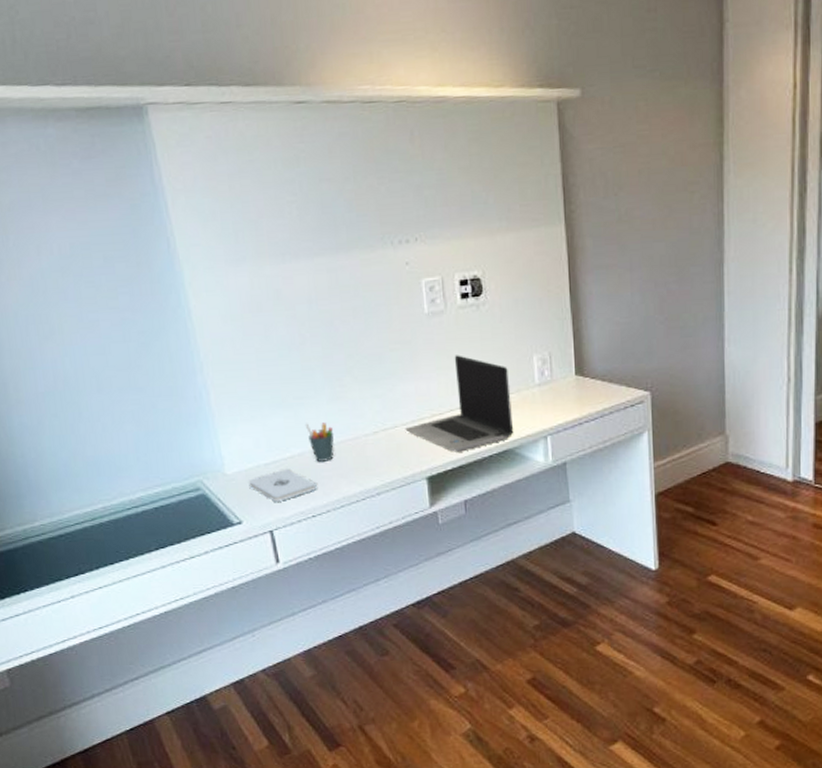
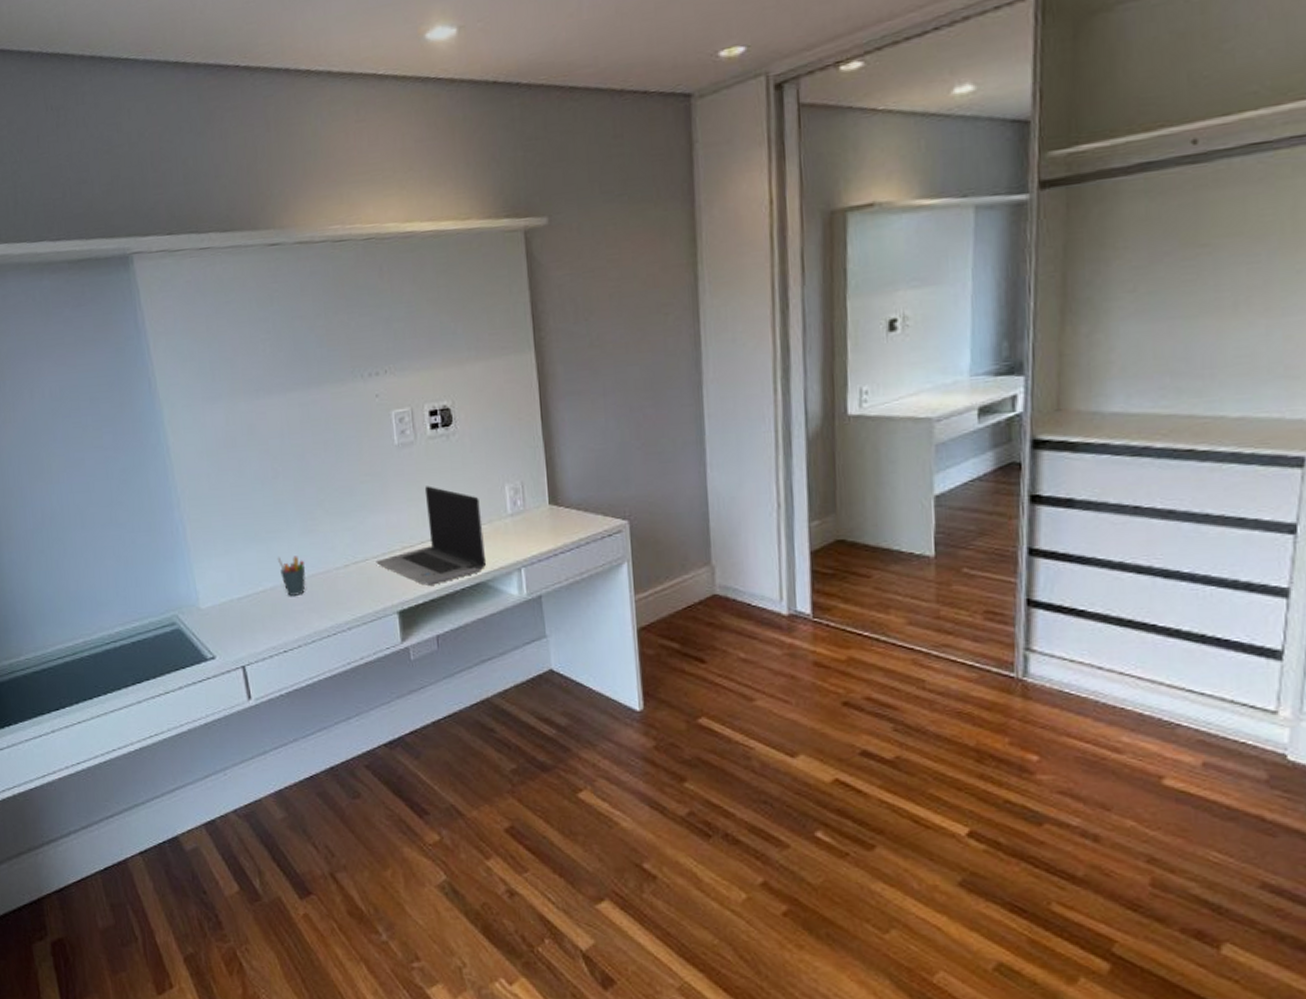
notepad: present [248,468,317,502] -> none [222,603,289,637]

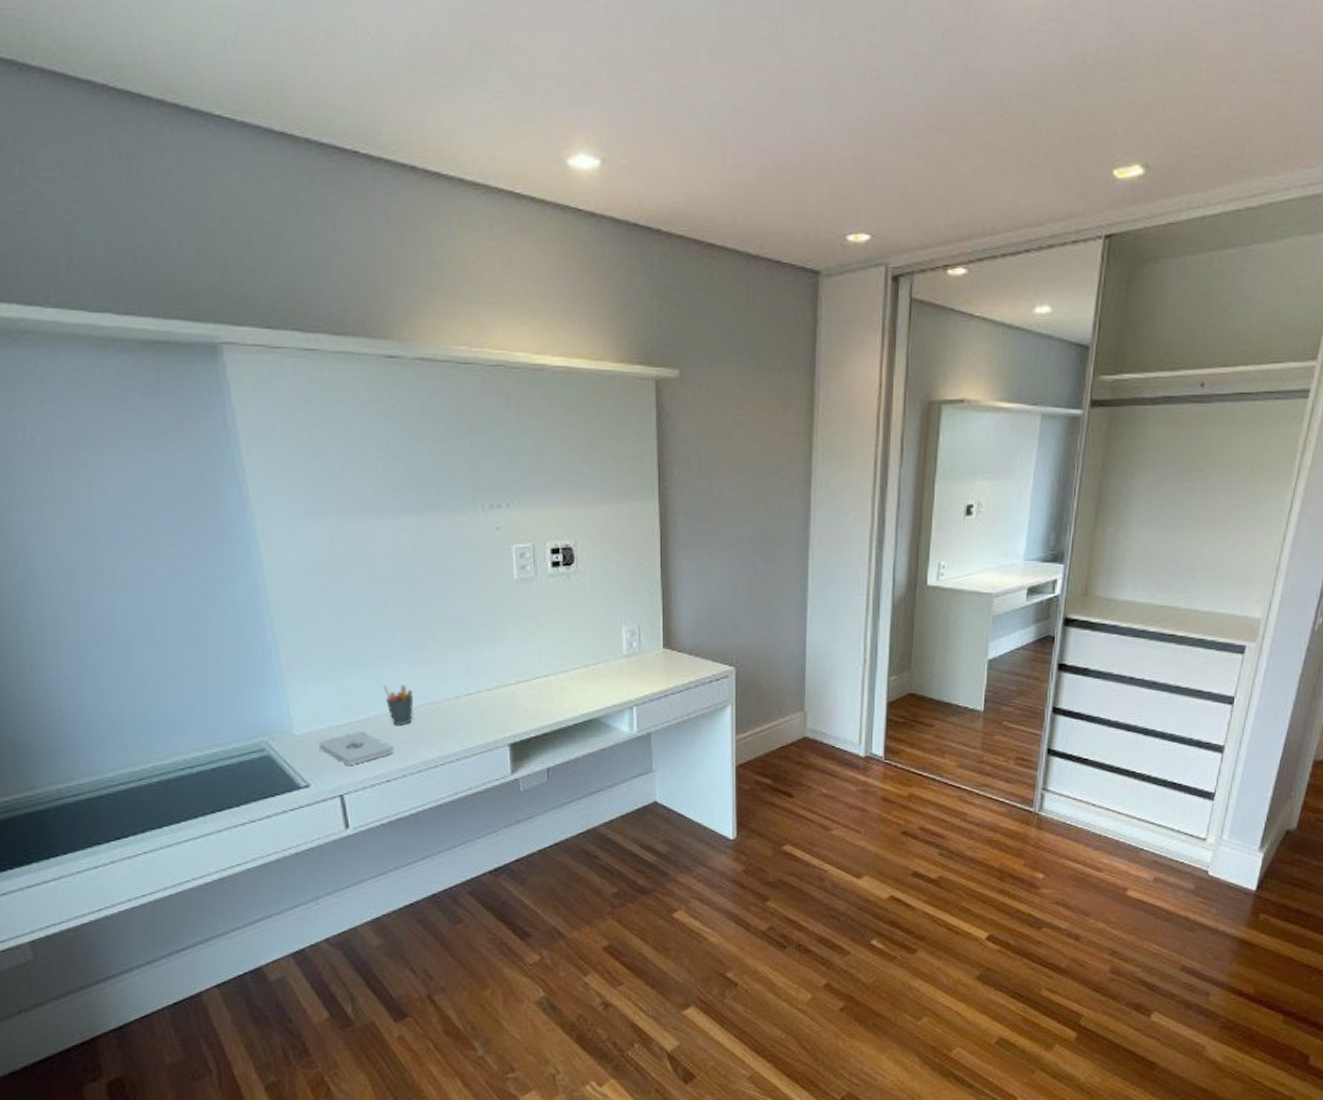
notepad: none [222,603,289,637] -> present [319,731,393,765]
laptop computer: present [376,486,487,586] -> none [489,623,600,720]

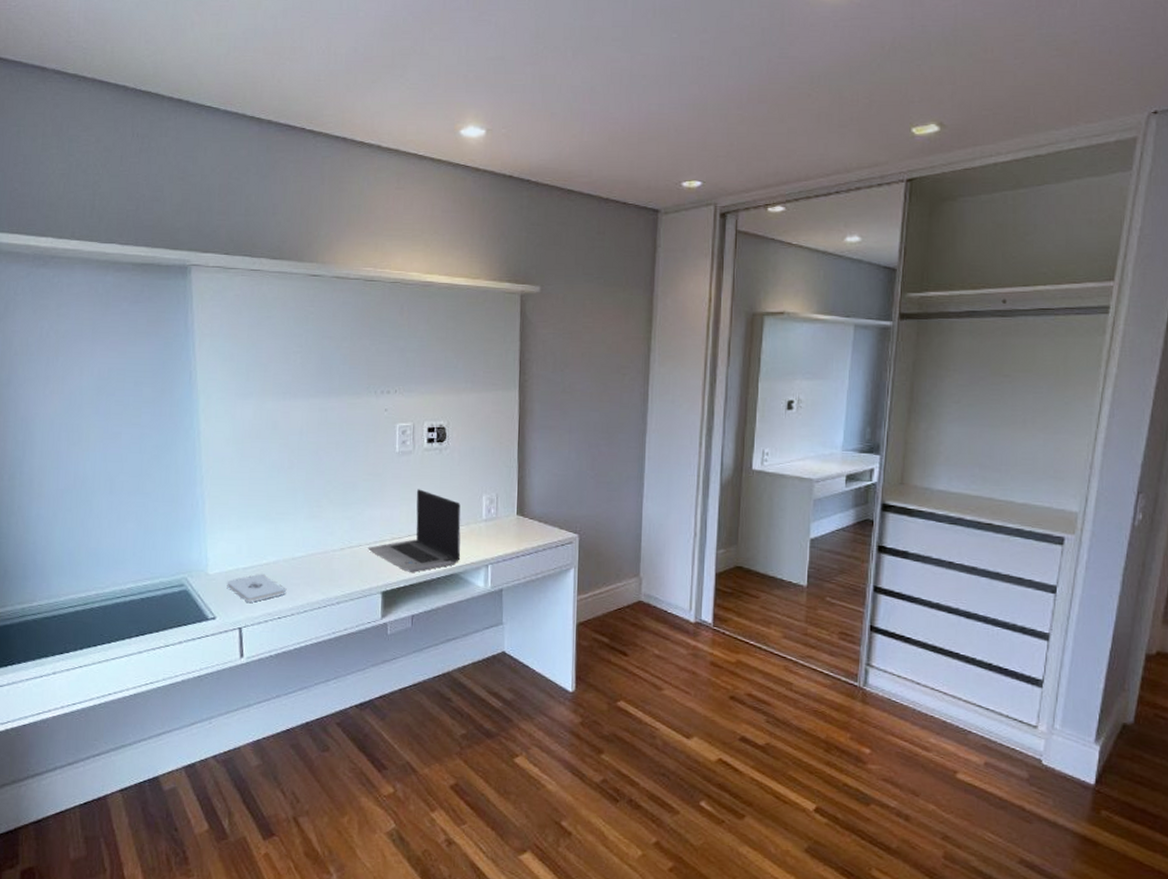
pen holder: present [382,685,414,725] -> none [282,536,307,571]
laptop computer: none [489,623,600,720] -> present [368,489,461,572]

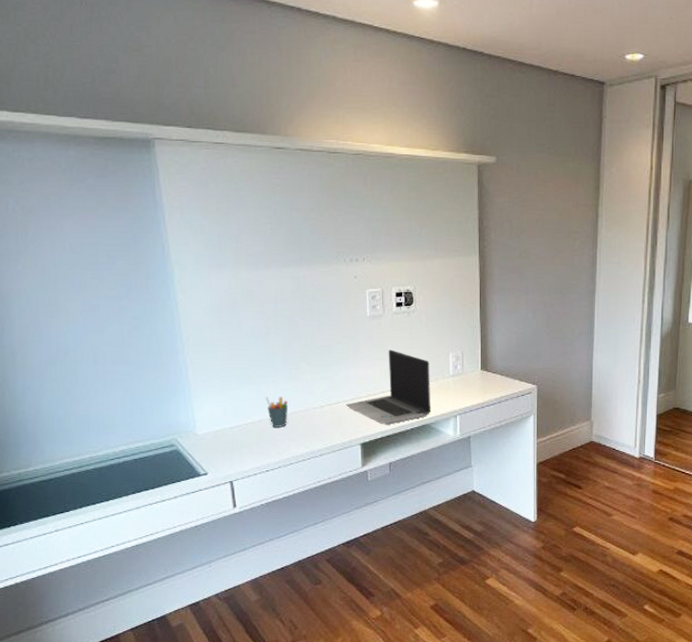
notepad: present [227,573,286,602] -> none [215,432,272,458]
pen holder: none [282,536,307,571] -> present [265,397,289,428]

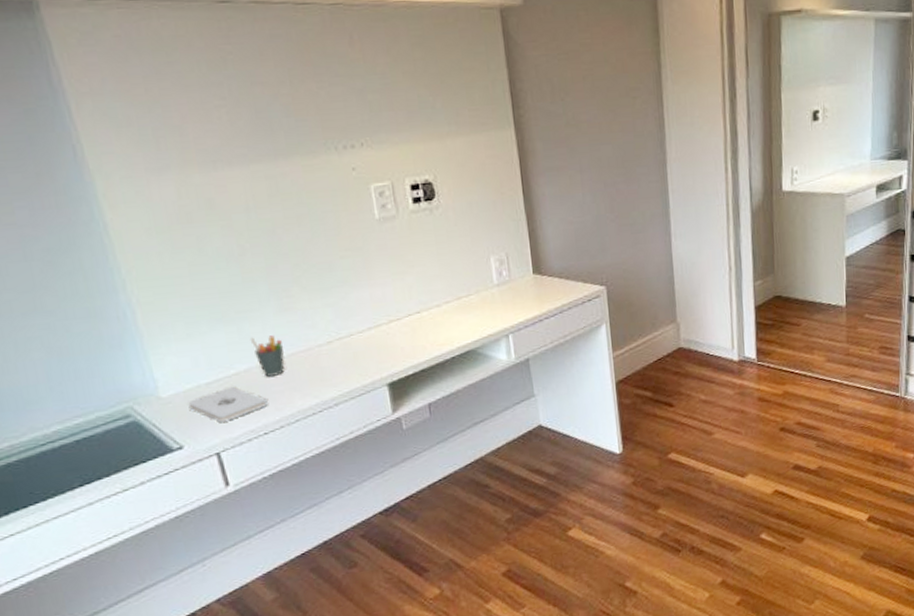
notepad: none [215,432,272,458] -> present [188,386,268,422]
laptop computer: present [346,349,432,425] -> none [361,259,476,357]

